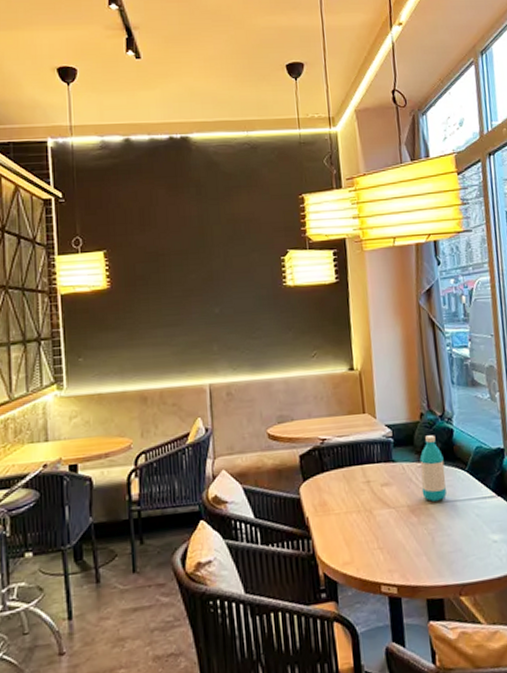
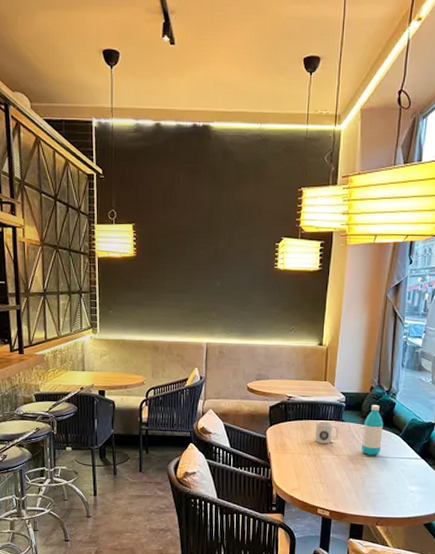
mug: none [361,465,392,496] -> present [314,421,339,444]

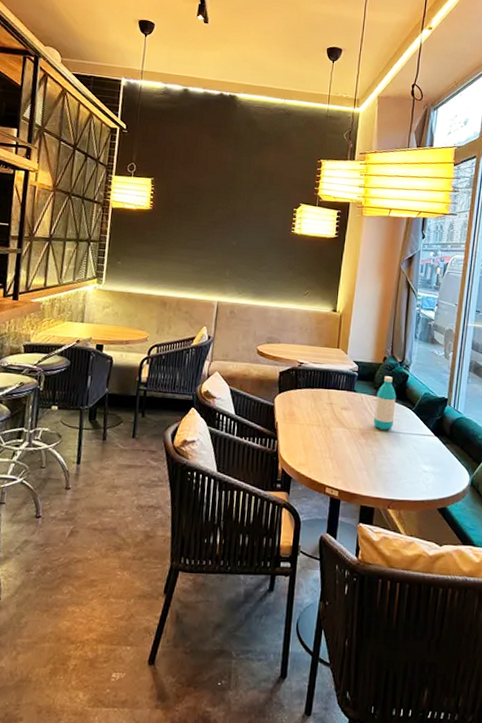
mug: present [314,421,339,444] -> none [325,391,351,416]

